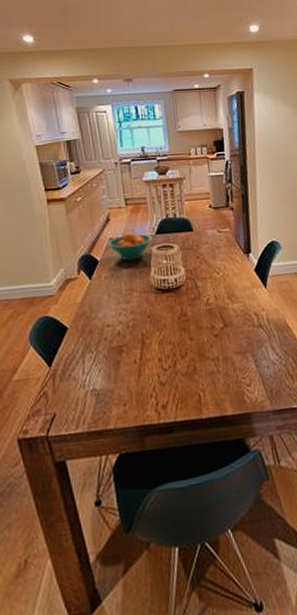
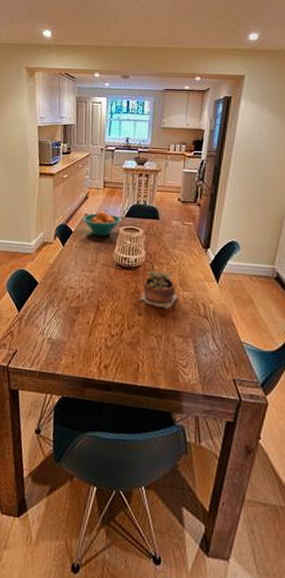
succulent plant: none [187,286,229,327] -> present [139,269,179,309]

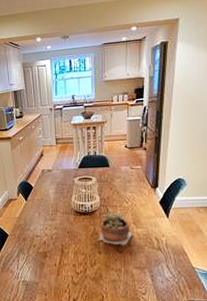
fruit bowl: present [82,211,122,237] -> none [40,166,76,188]

